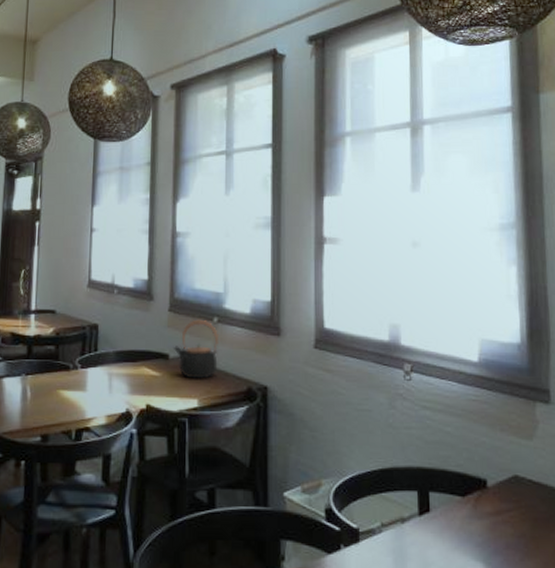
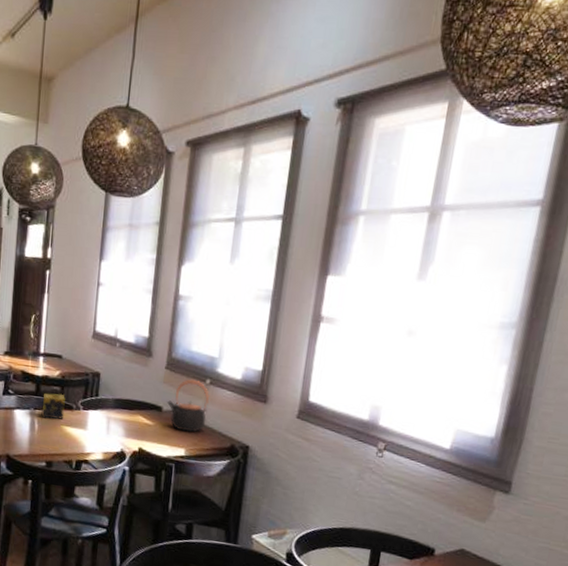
candle: none [34,353,61,384] -> present [41,393,65,419]

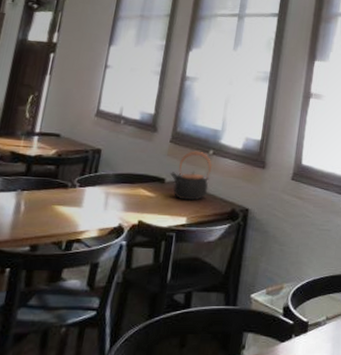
candle: present [41,393,65,419] -> none [29,172,60,200]

